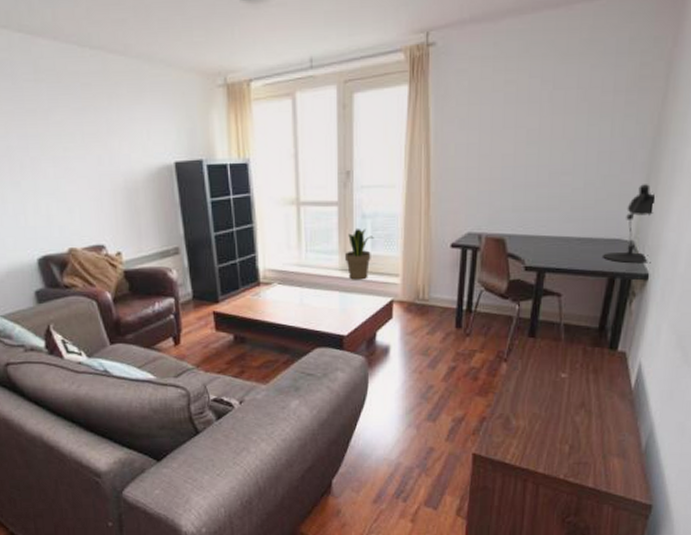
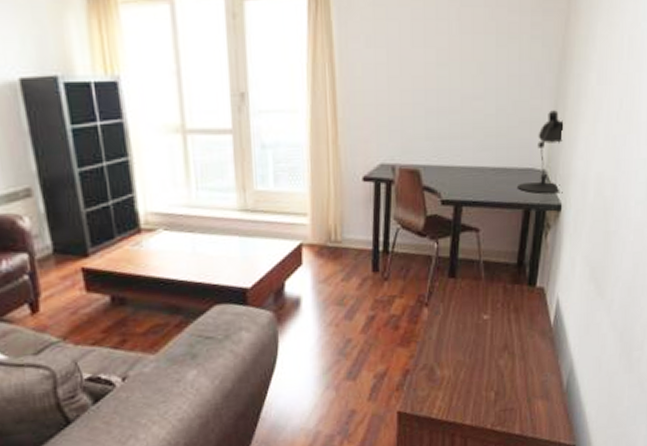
potted plant: present [344,227,374,280] -> none [243,160,276,222]

